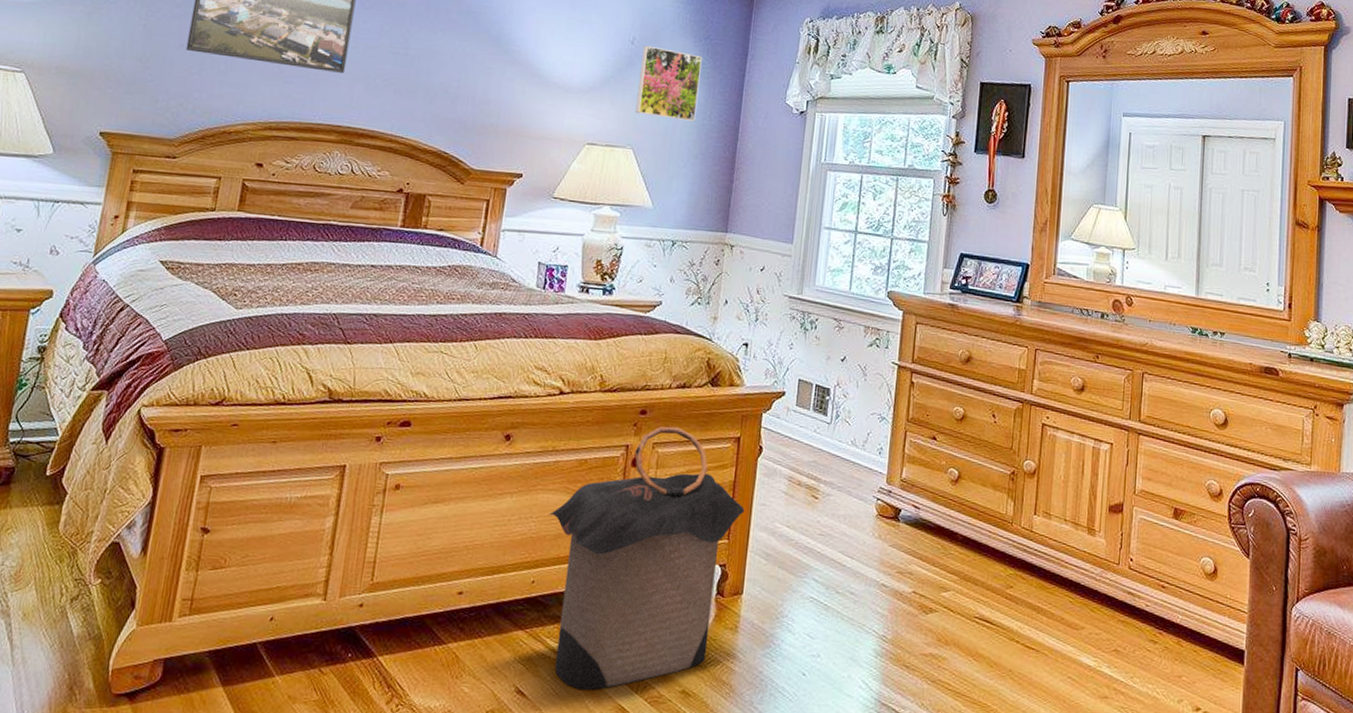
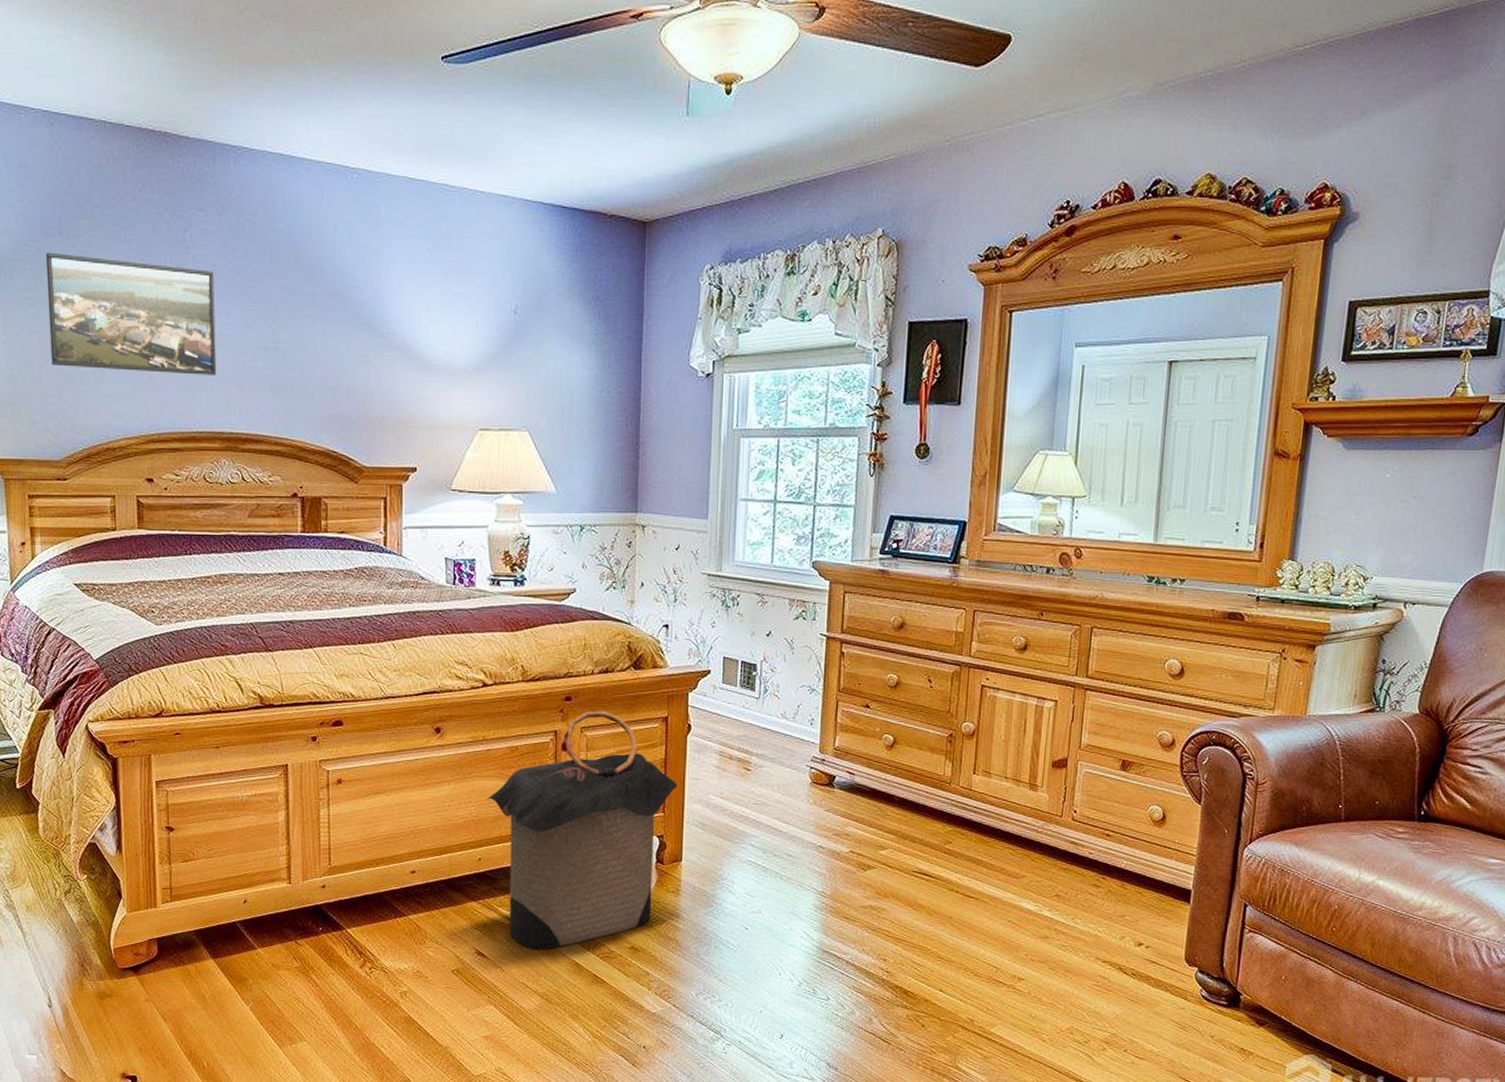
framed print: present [635,45,702,121] -> none [526,314,593,395]

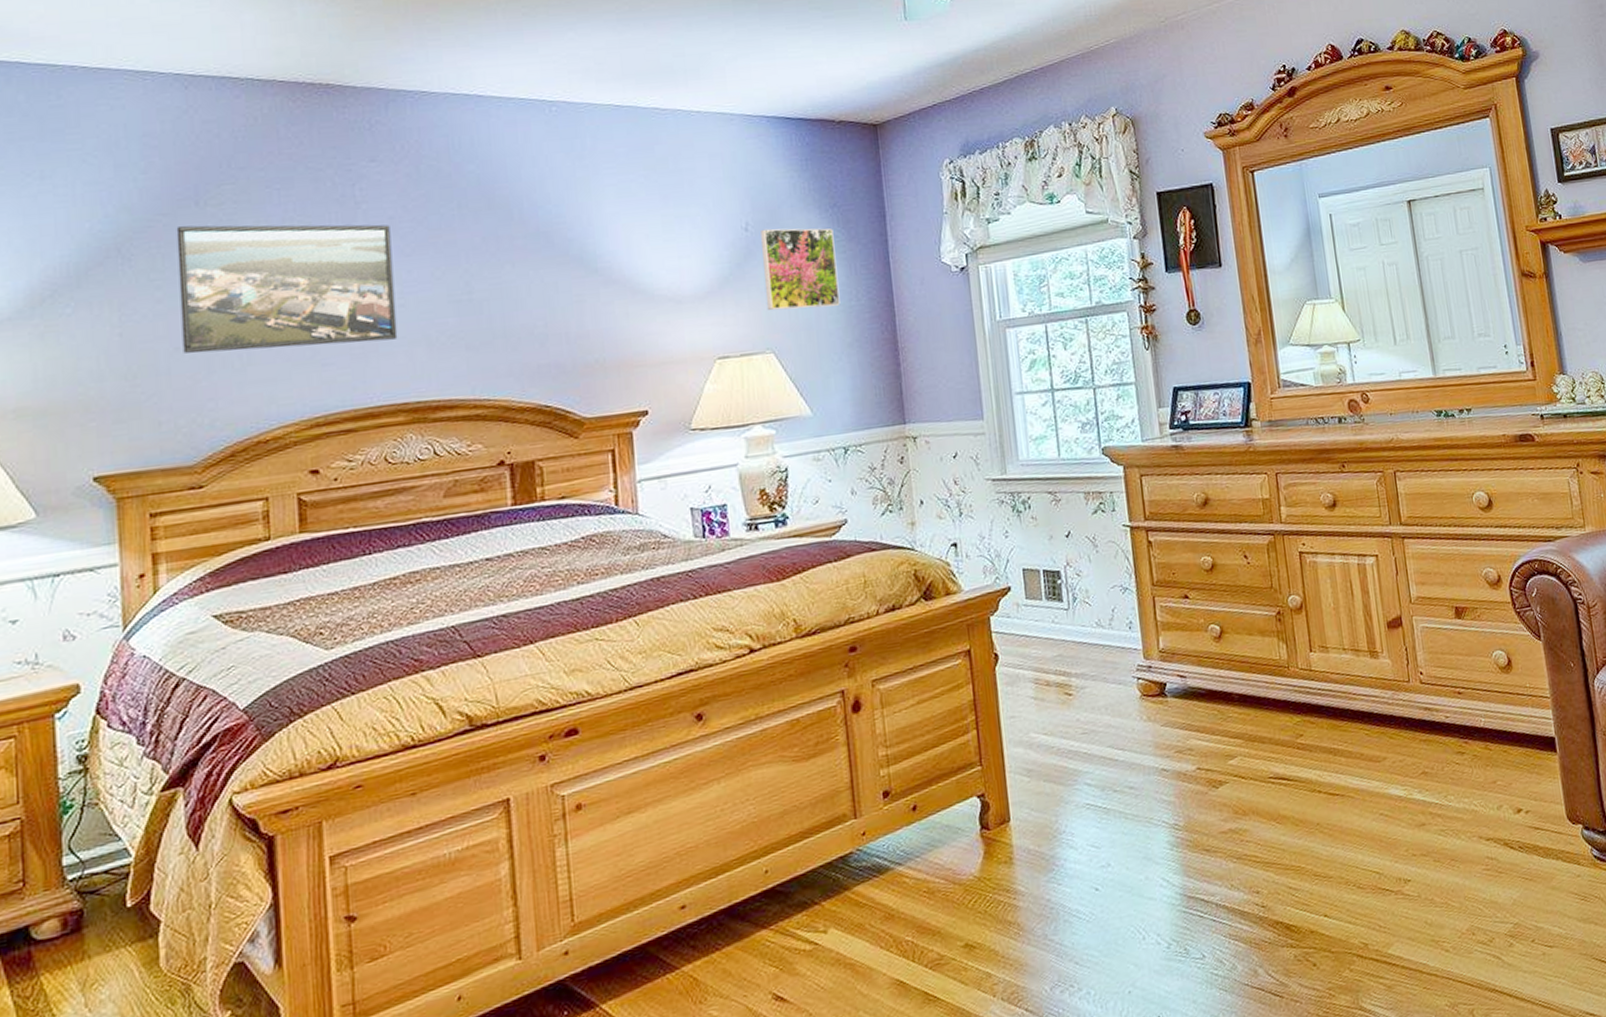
laundry hamper: present [486,710,678,950] -> none [766,655,993,977]
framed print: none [526,314,593,395] -> present [761,228,841,311]

